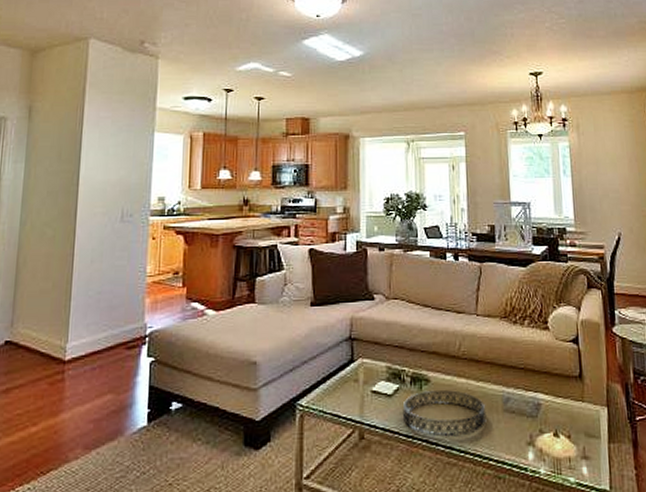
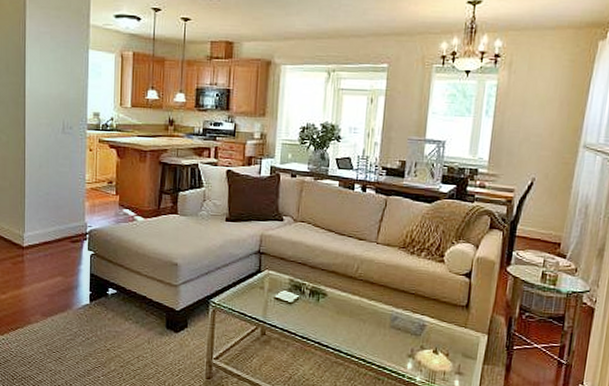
decorative tray: present [402,390,487,437] -> none [299,303,375,343]

